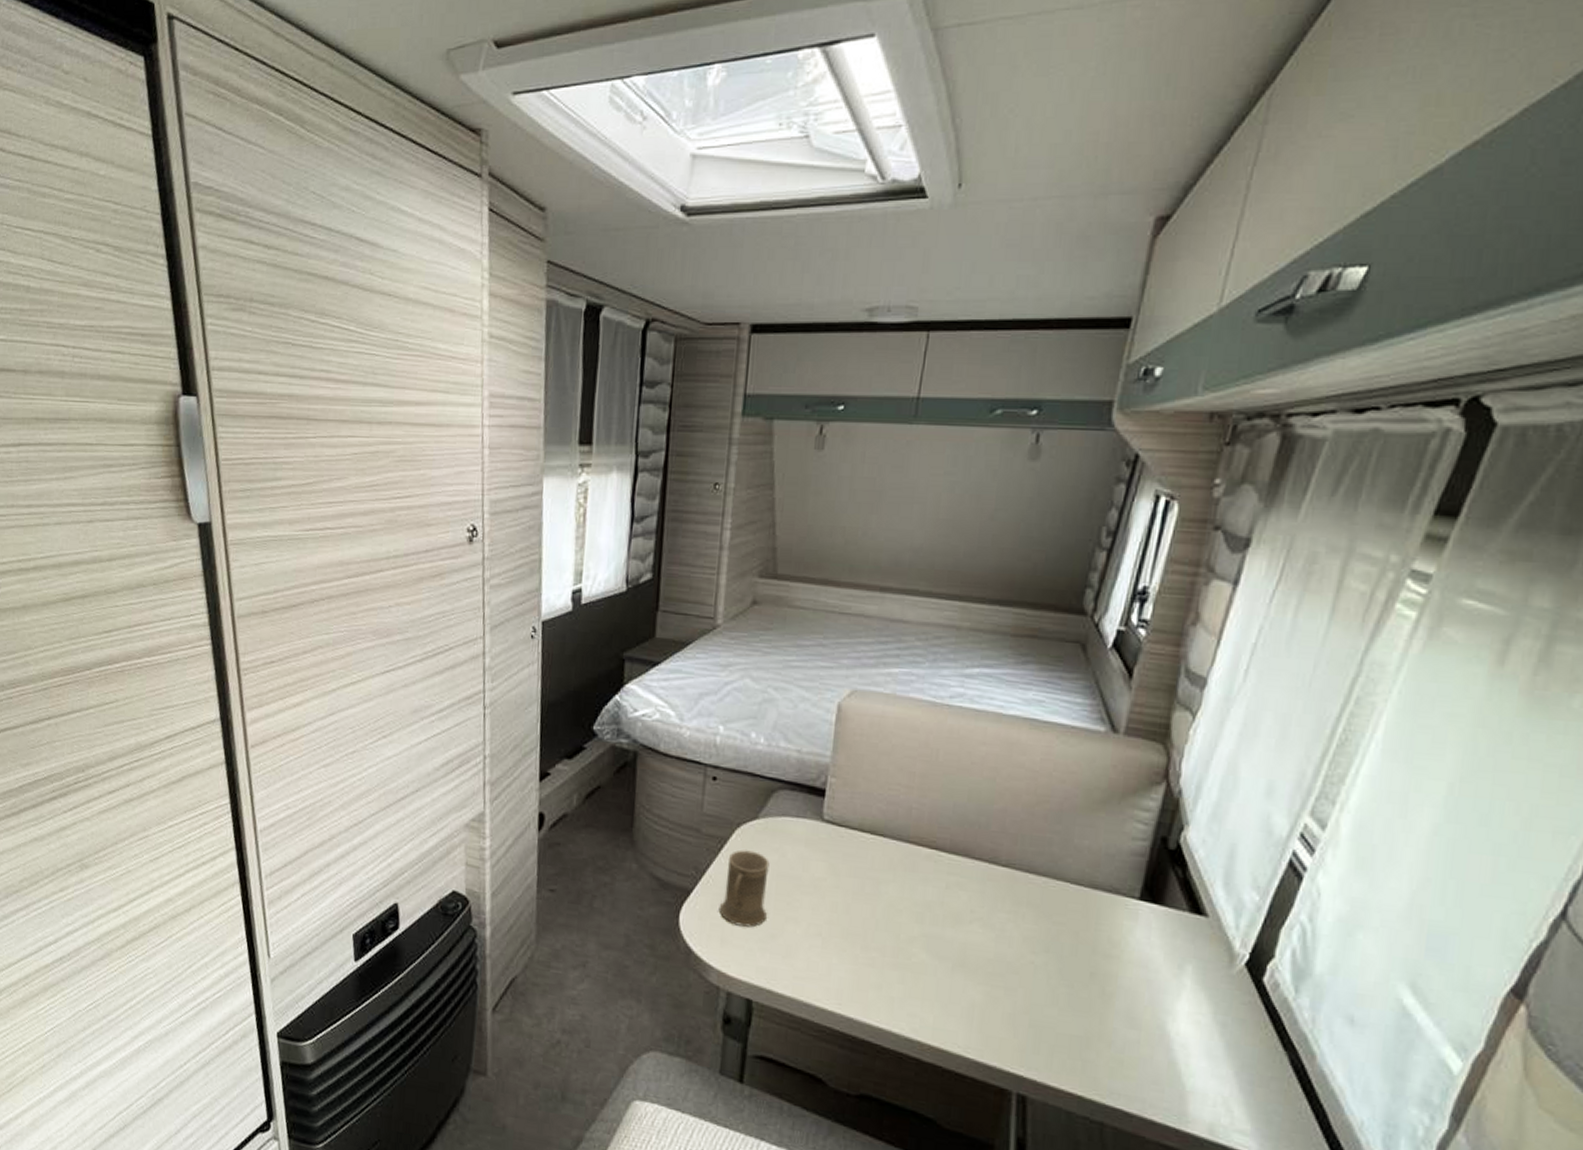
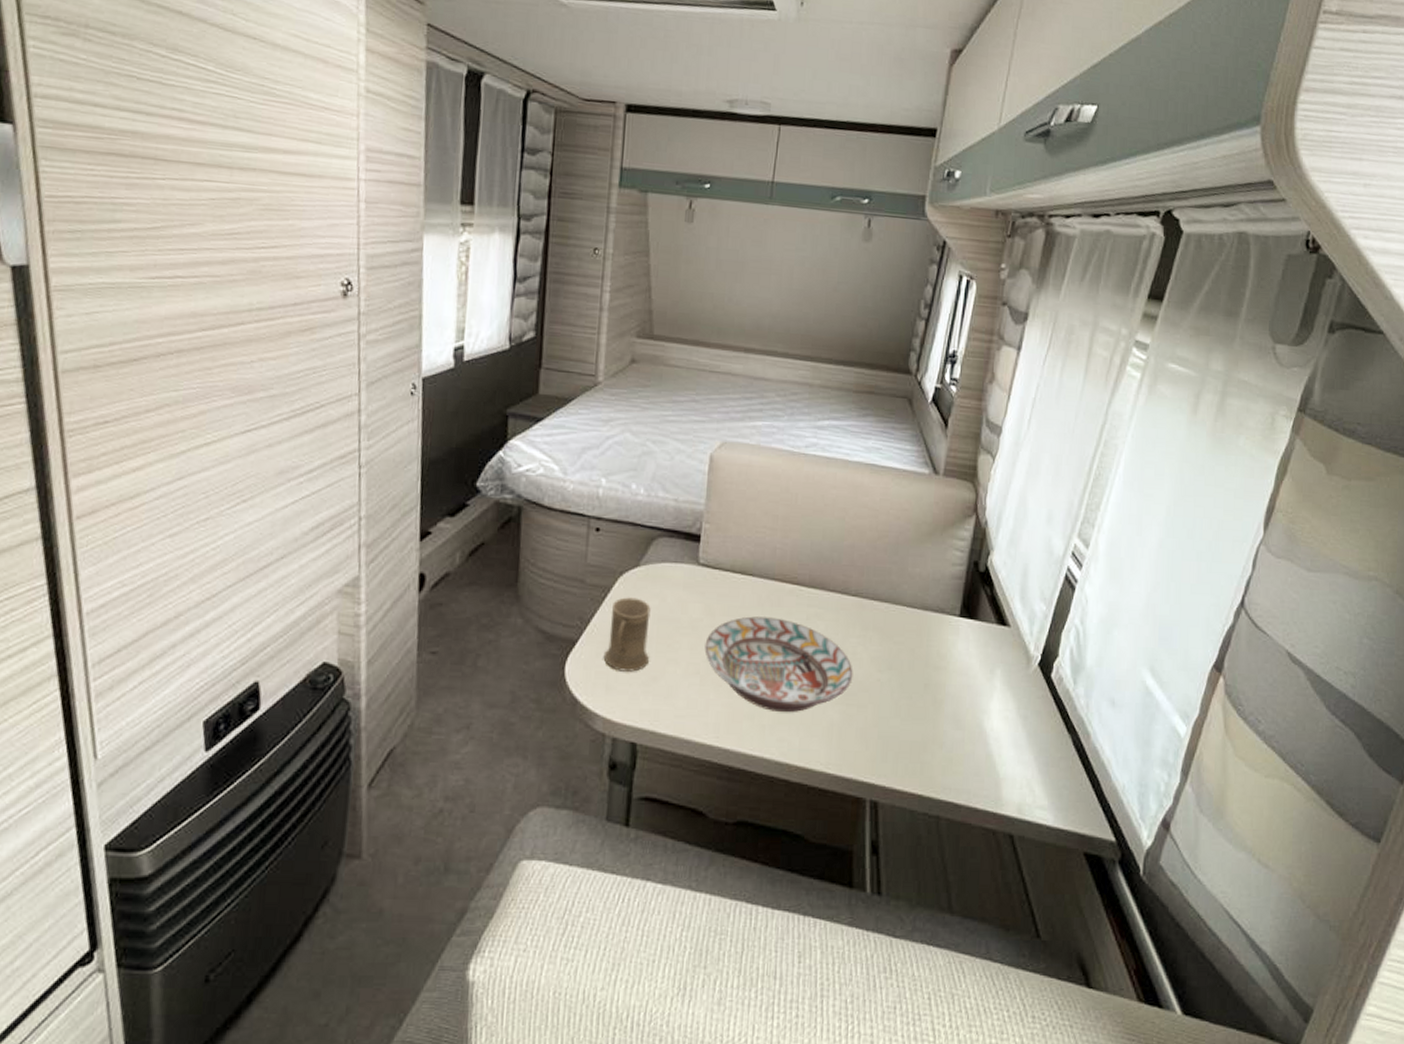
decorative bowl: none [827,880,1001,988] -> present [704,616,853,713]

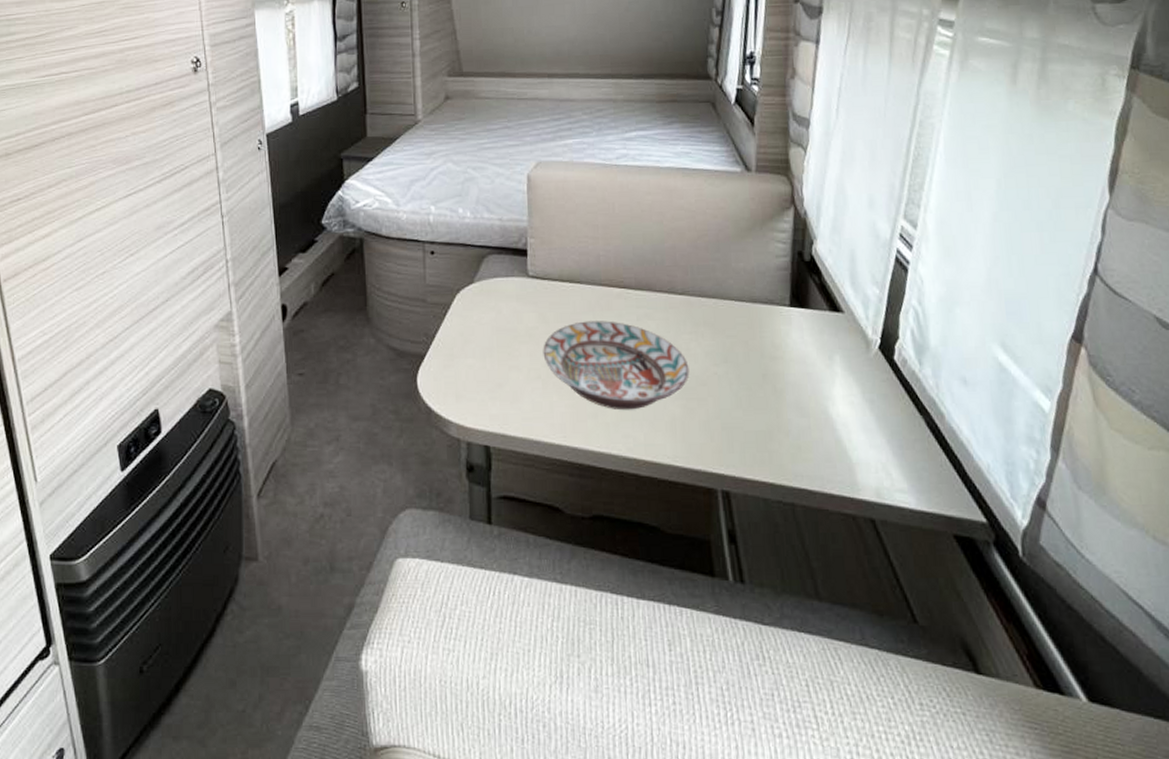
mug: present [603,597,651,672] -> none [450,312,492,381]

